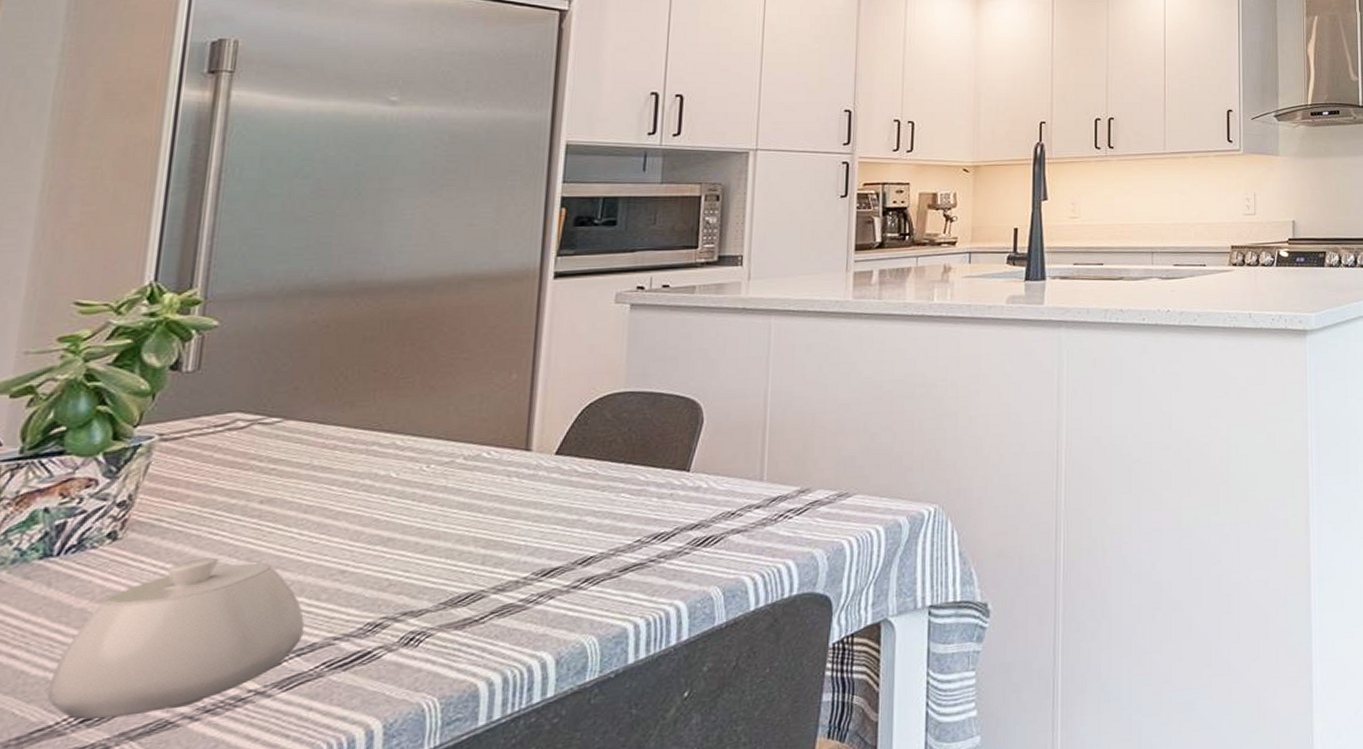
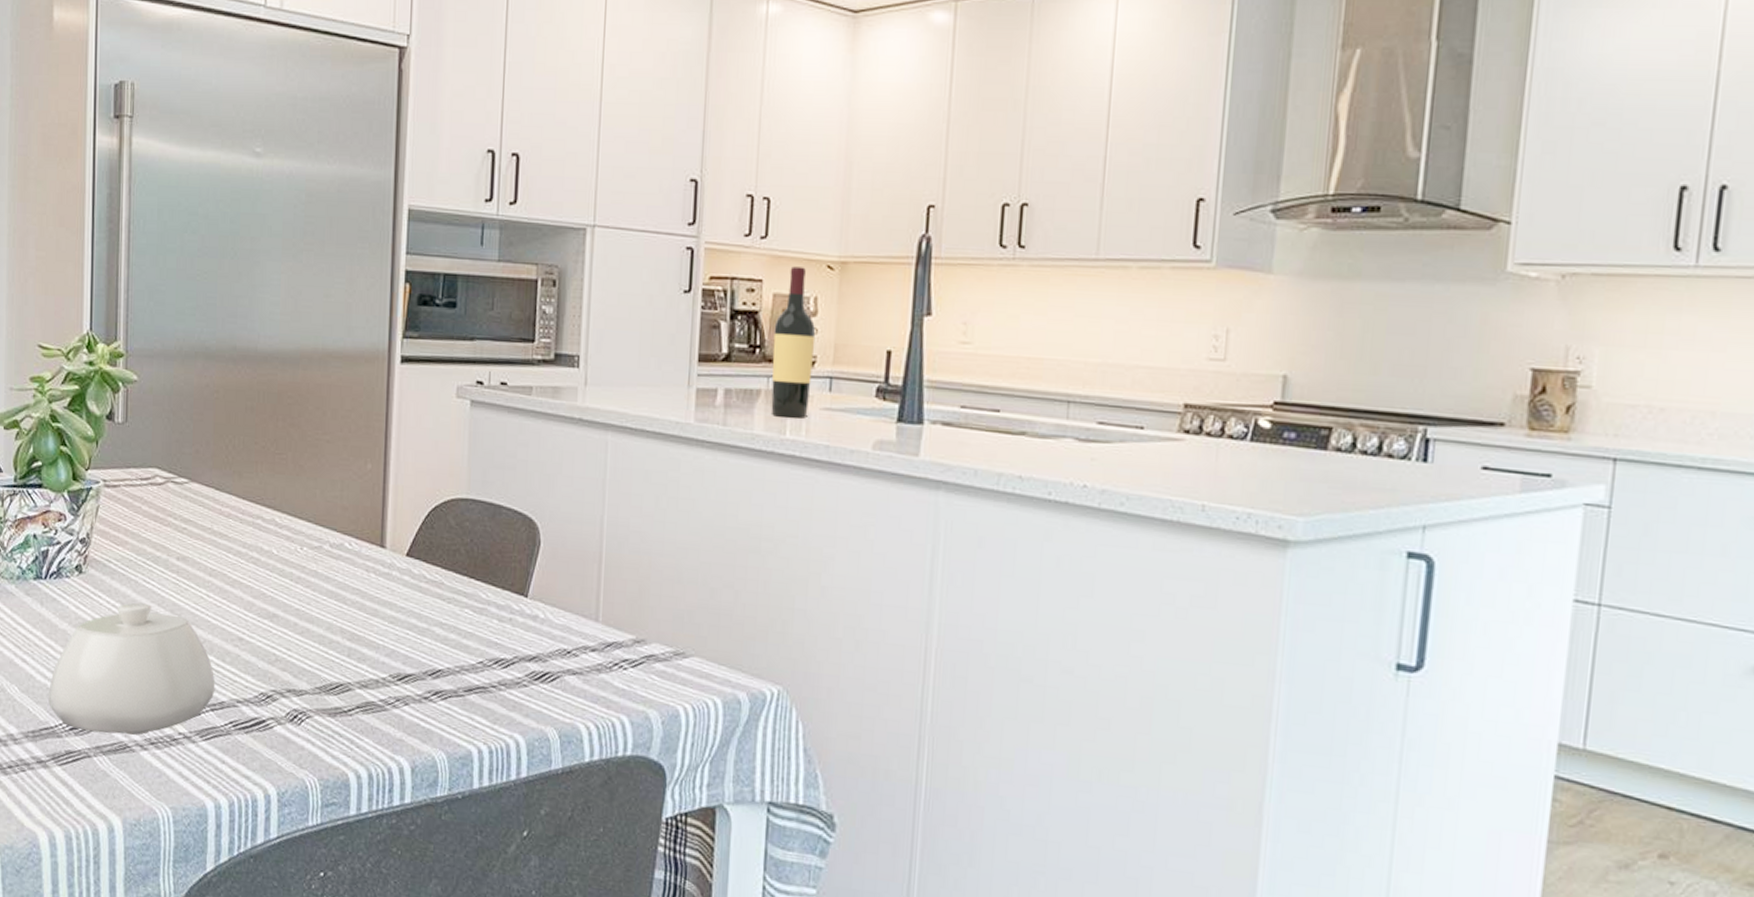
wine bottle: none [920,171,956,288] -> present [771,266,816,420]

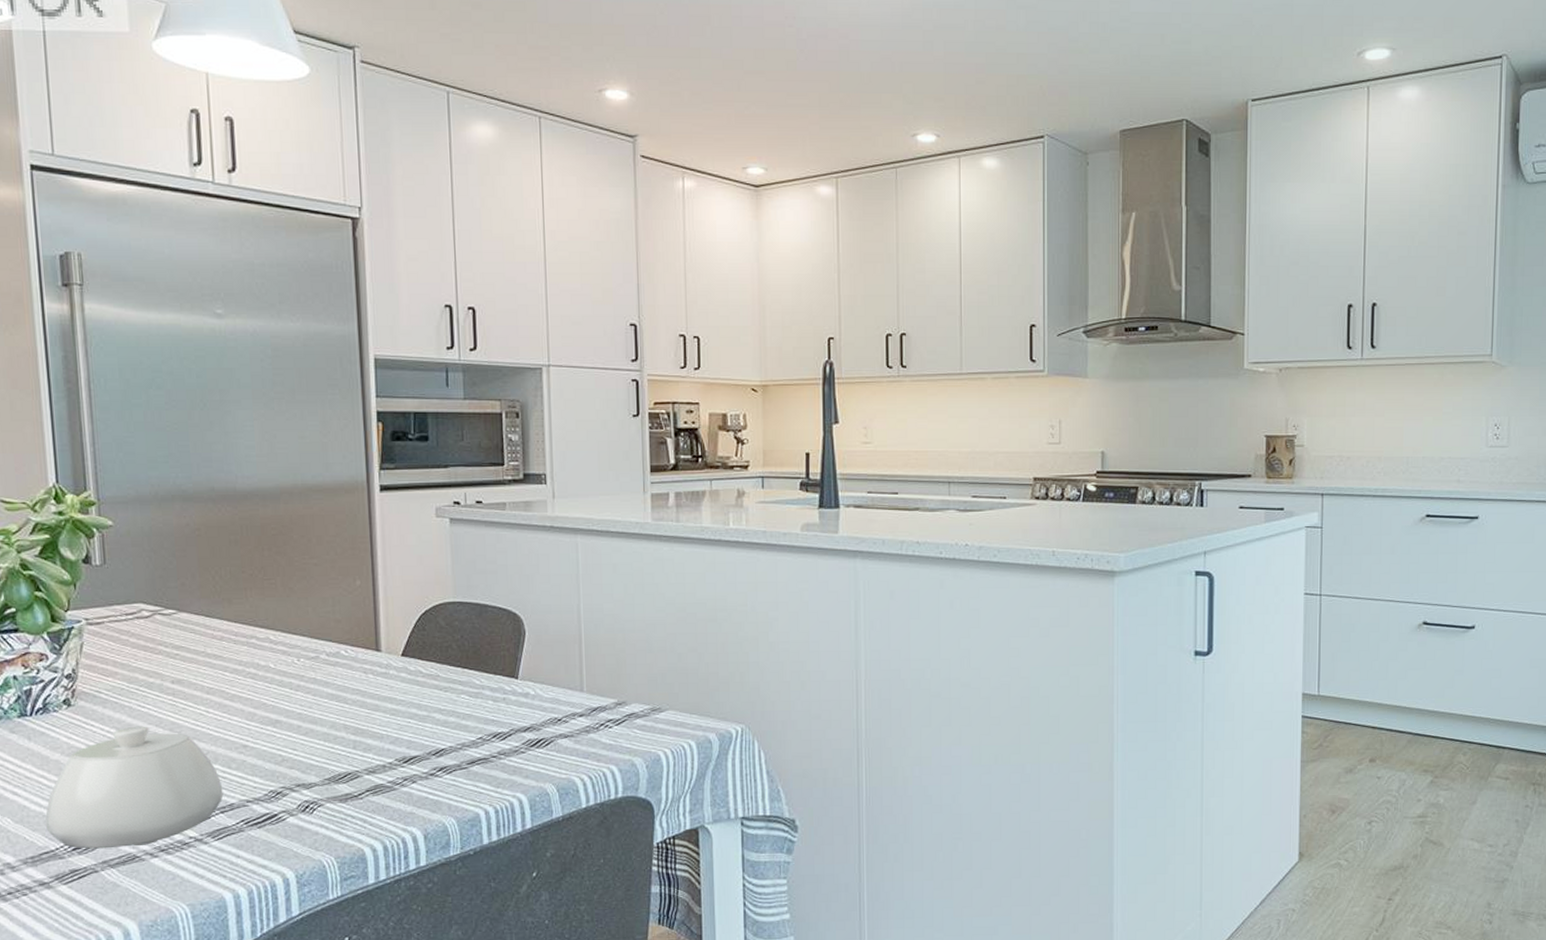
wine bottle: present [771,266,816,420] -> none [712,391,747,513]

